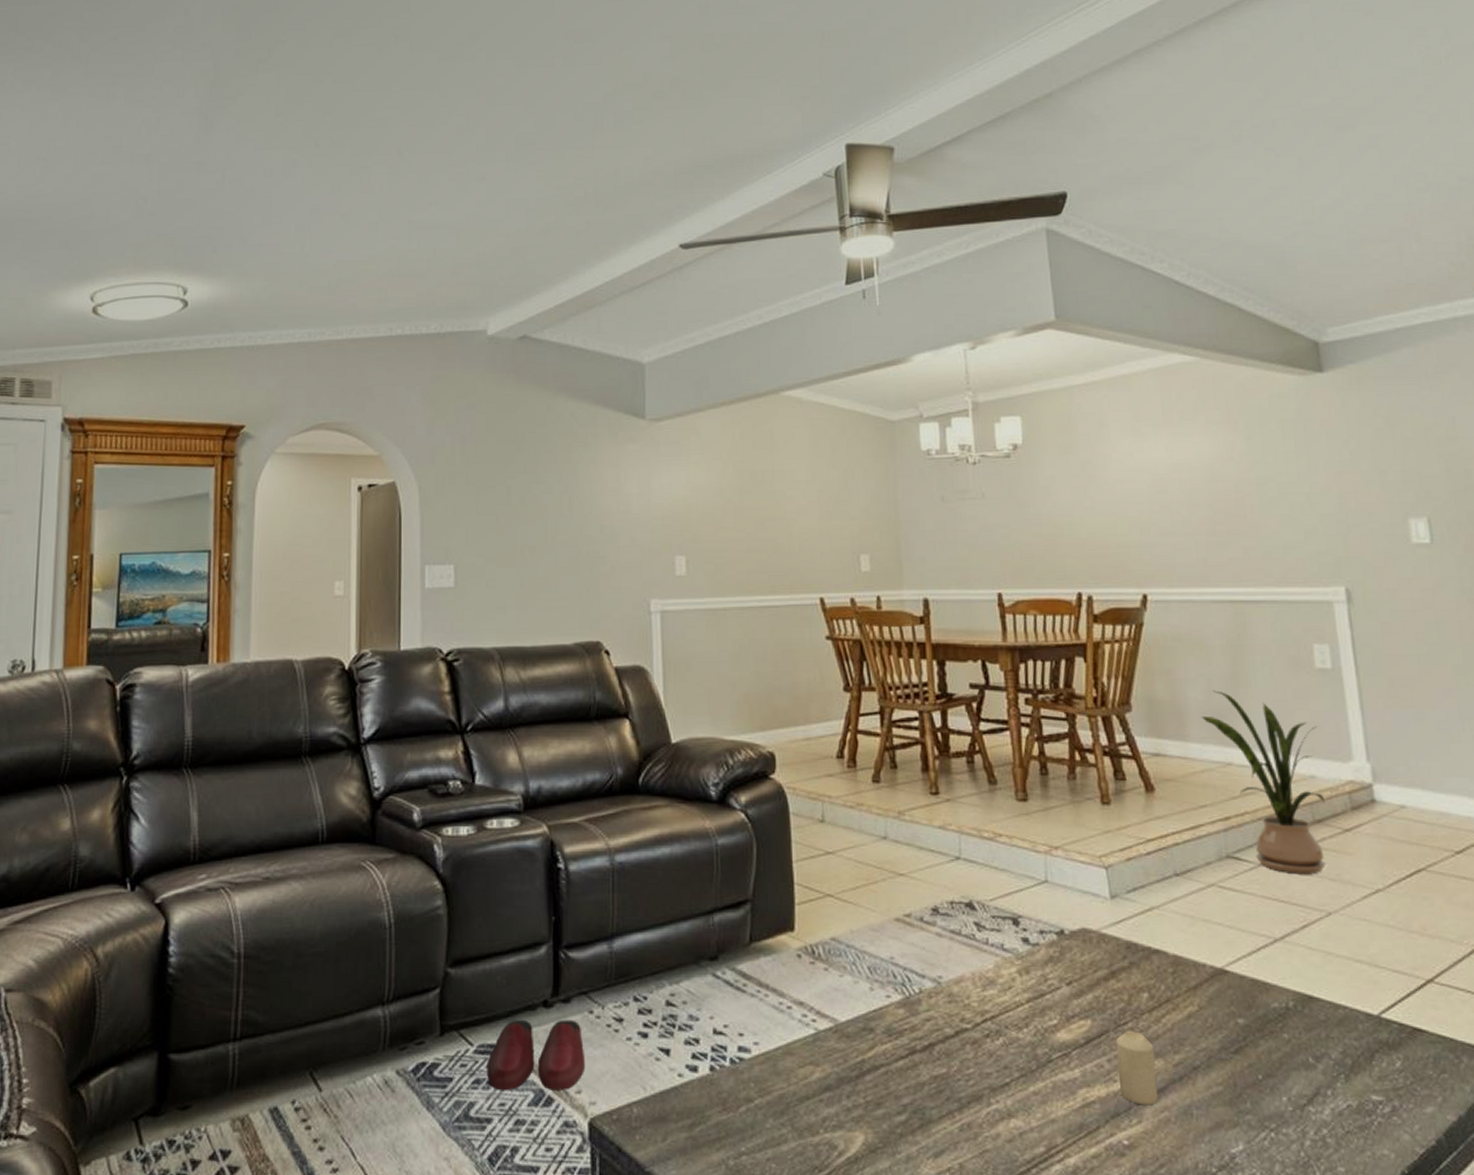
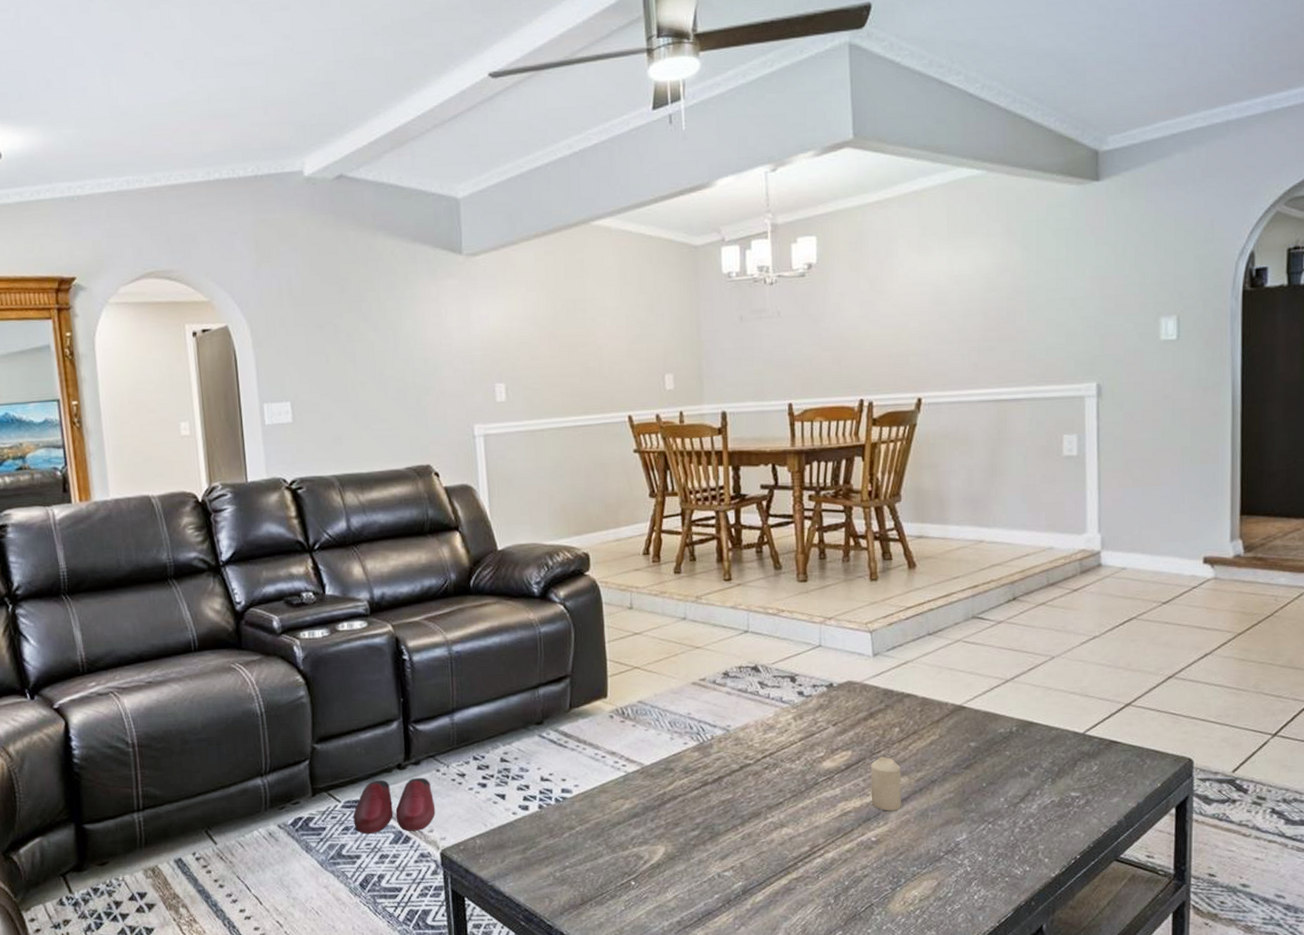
house plant: present [1201,690,1327,873] -> none [960,479,1060,628]

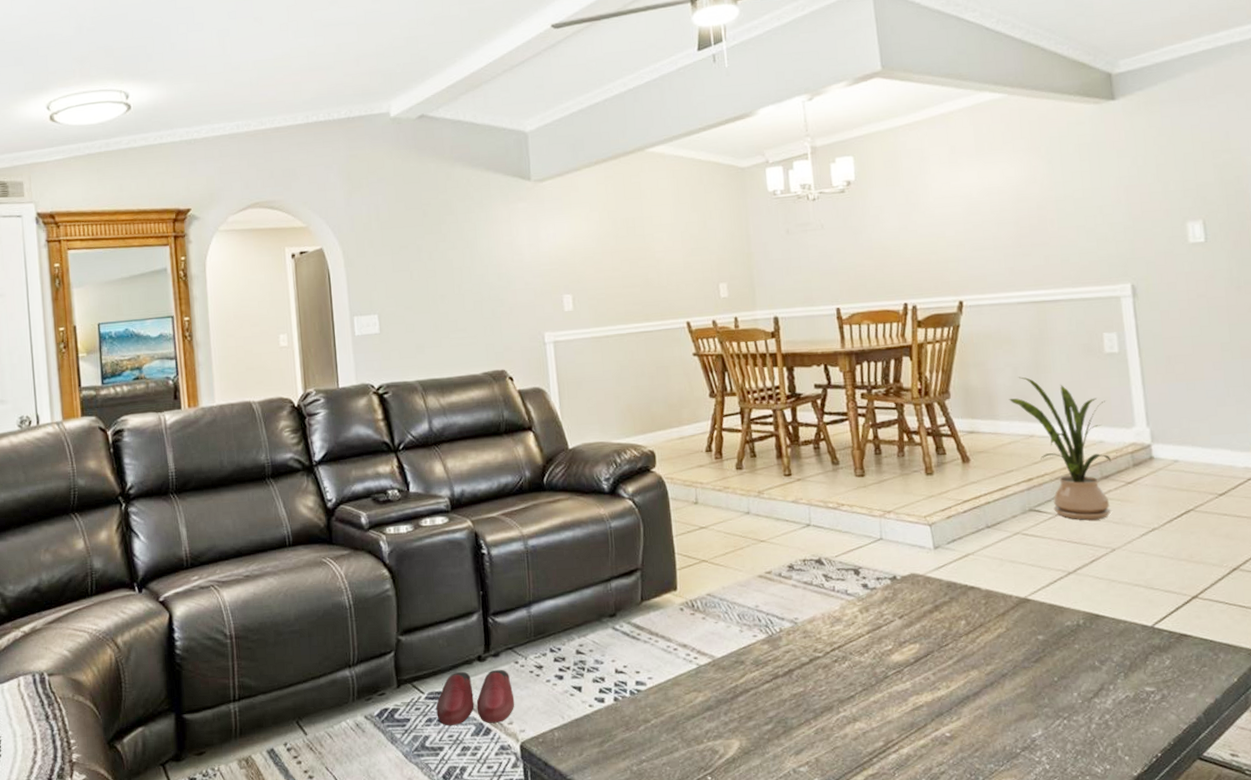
candle: present [870,756,901,812] -> none [939,649,973,706]
house plant: none [960,479,1060,628] -> present [1008,377,1112,520]

